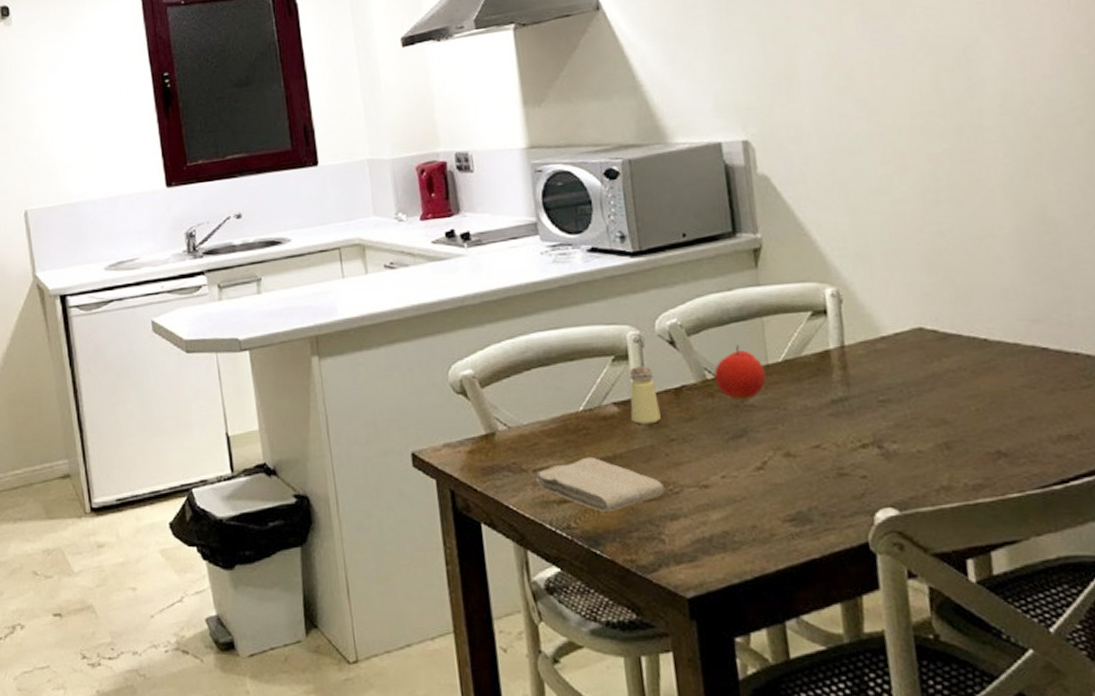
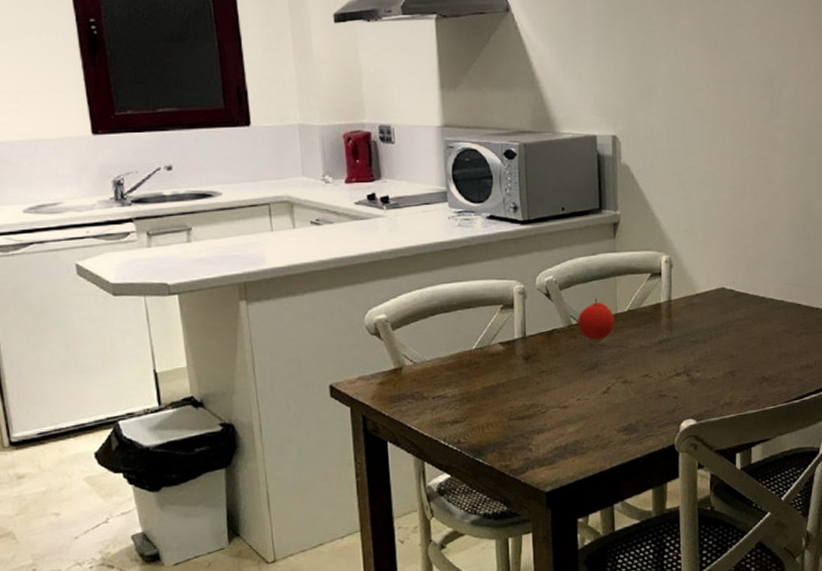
washcloth: present [535,456,665,512] -> none [434,386,535,429]
saltshaker: present [629,366,661,425] -> none [513,314,535,360]

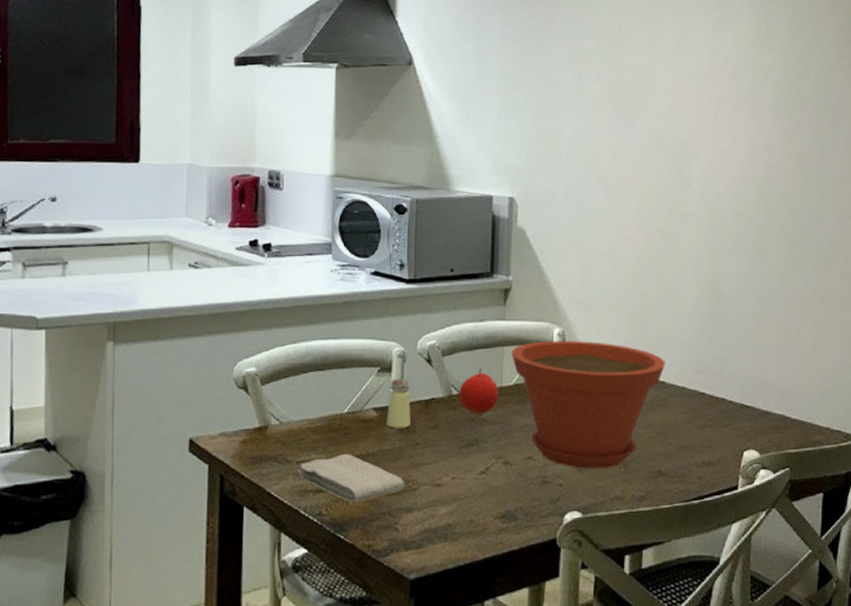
washcloth: none [434,386,535,429] -> present [297,453,405,502]
saltshaker: none [513,314,535,360] -> present [386,379,411,429]
plant pot: none [623,265,765,381] -> present [511,340,666,469]

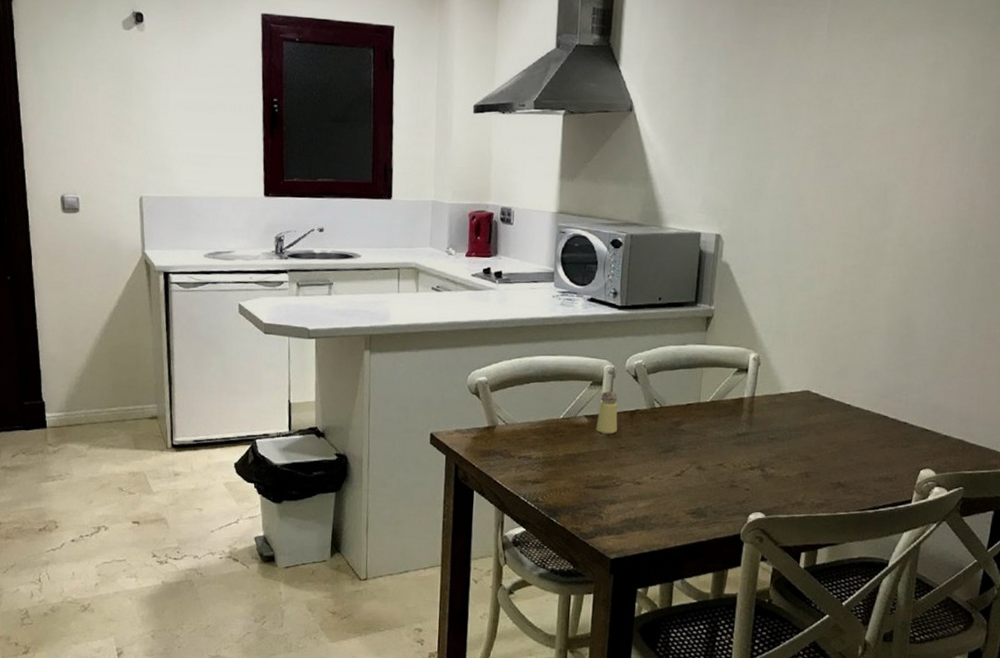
washcloth: present [297,453,405,502] -> none [519,452,610,493]
fruit: present [459,368,499,415] -> none [660,385,697,426]
plant pot: present [511,340,666,469] -> none [709,364,853,478]

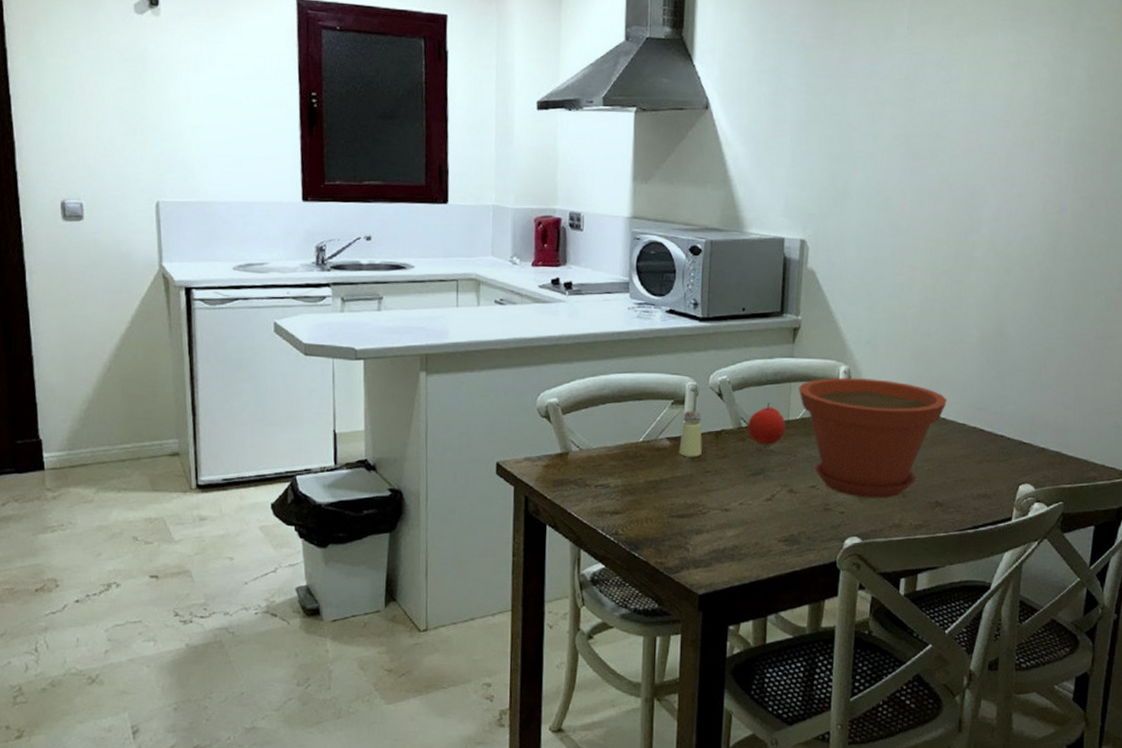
fruit: none [660,385,697,426] -> present [748,402,786,446]
plant pot: none [709,364,853,478] -> present [798,377,948,499]

